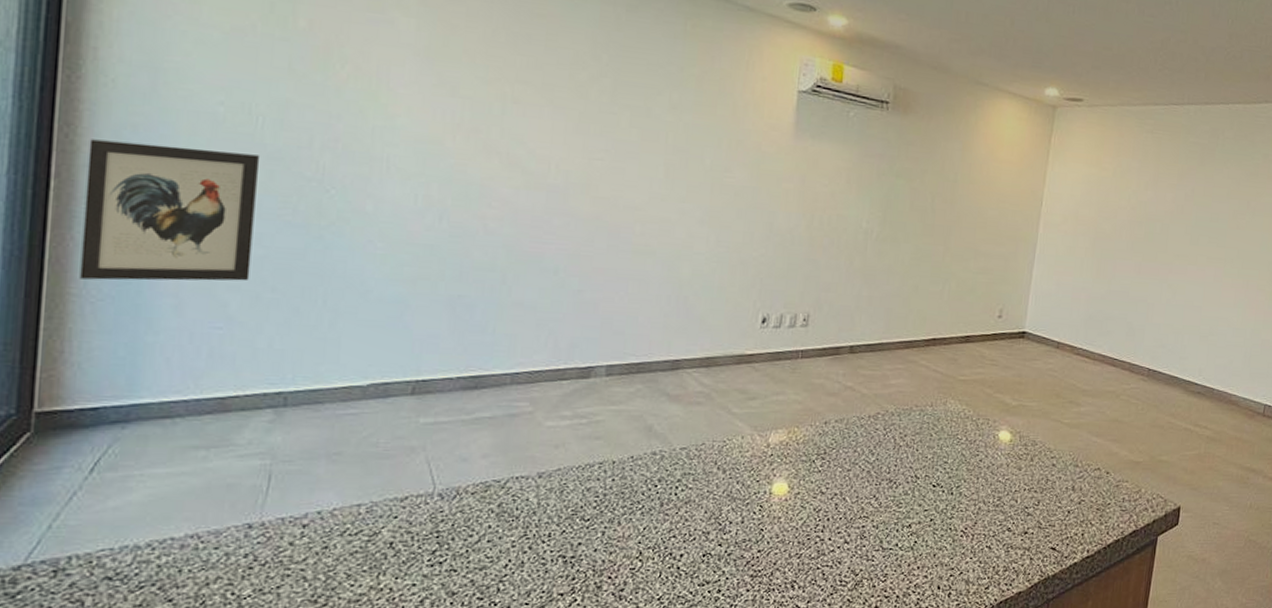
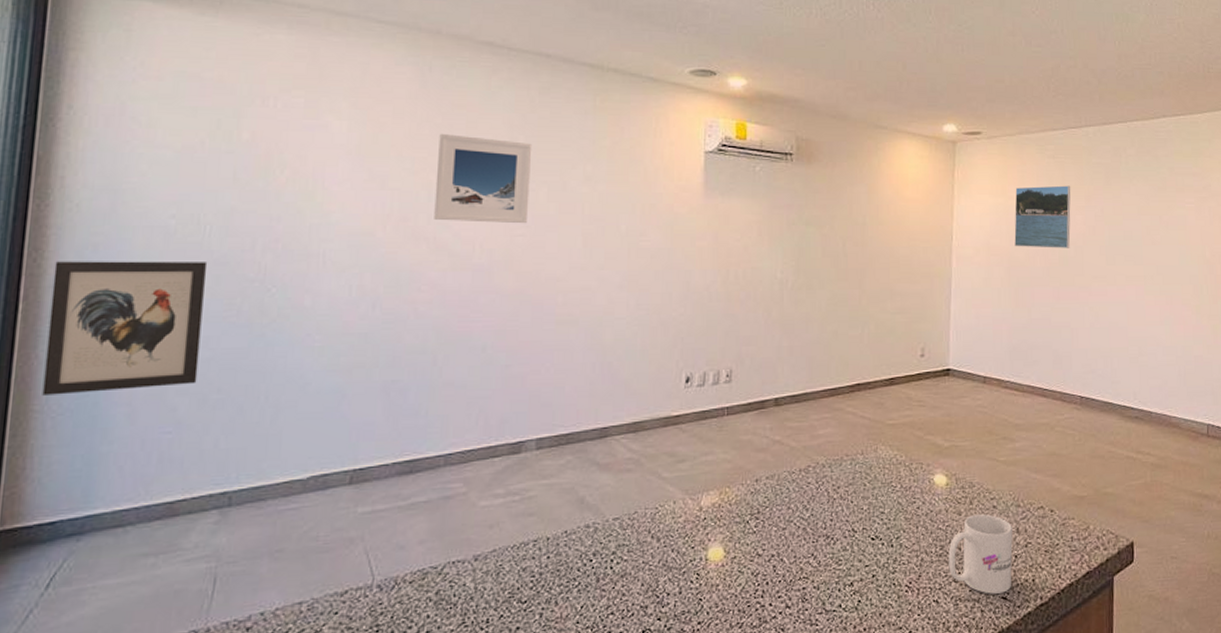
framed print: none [507,42,616,148] -> present [434,133,532,224]
mug: none [1004,471,1068,544] -> present [948,514,1013,594]
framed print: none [1103,159,1166,225] -> present [1014,185,1071,248]

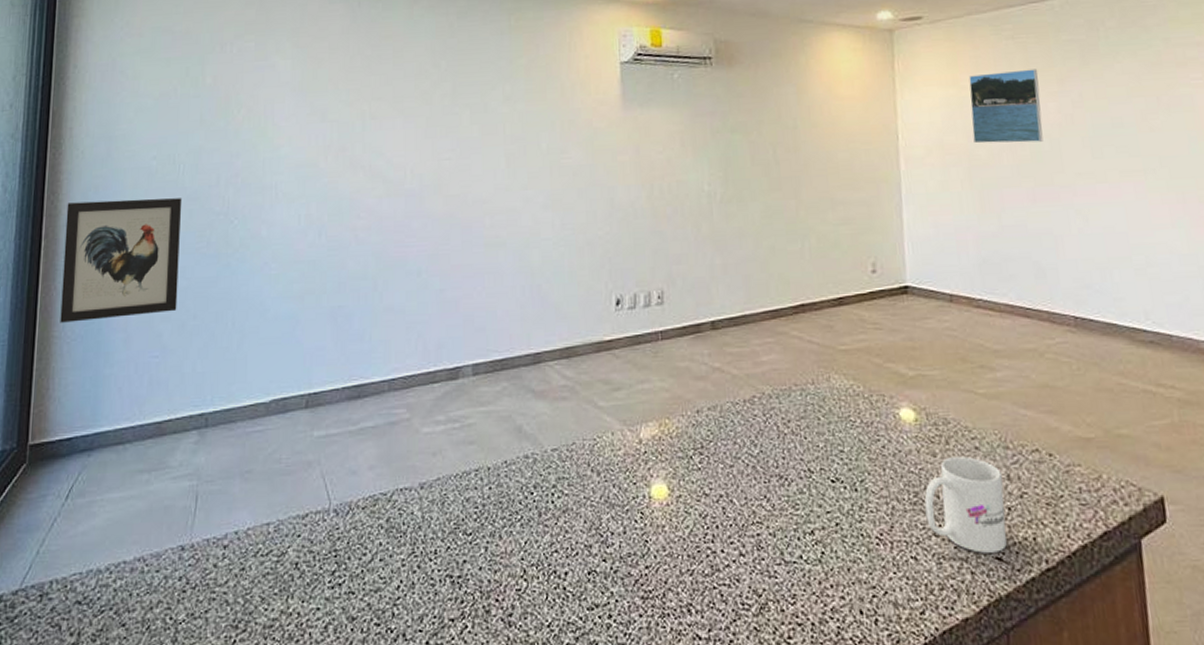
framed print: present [434,133,532,224] -> none [368,64,454,149]

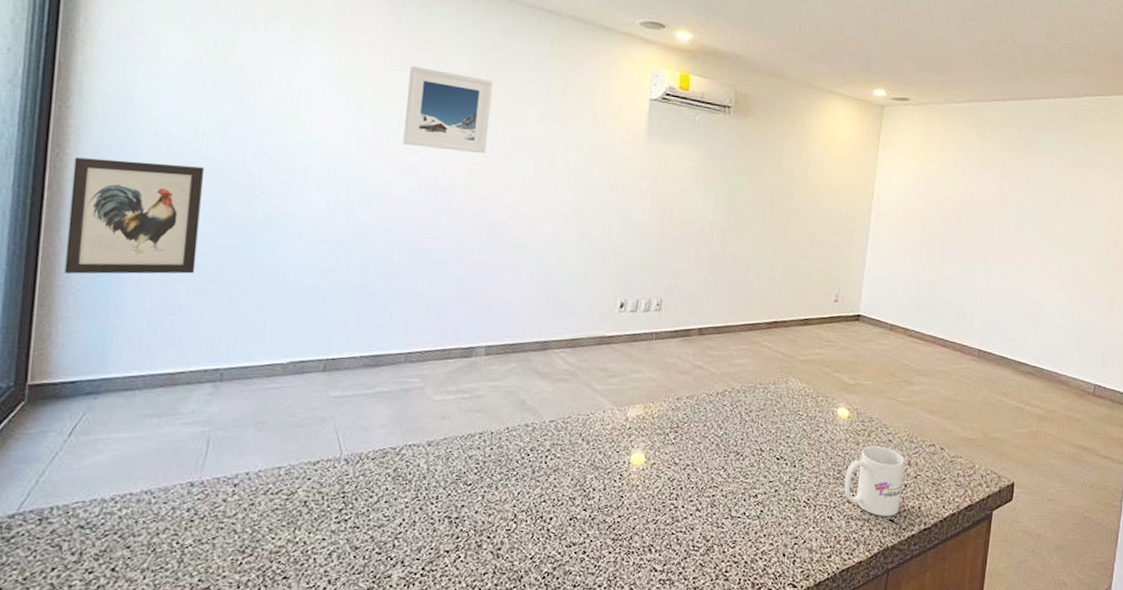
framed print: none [368,64,454,149] -> present [403,65,493,154]
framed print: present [969,69,1043,144] -> none [931,153,990,213]

